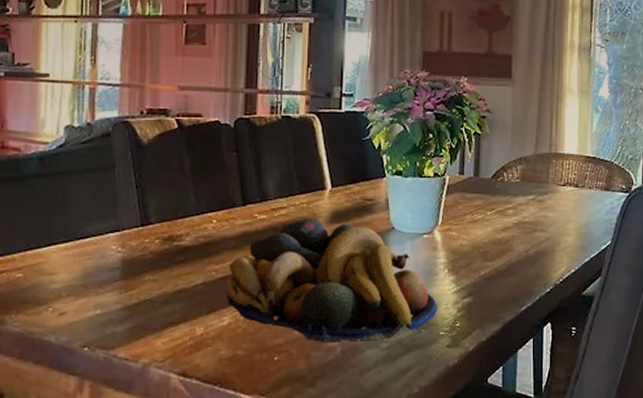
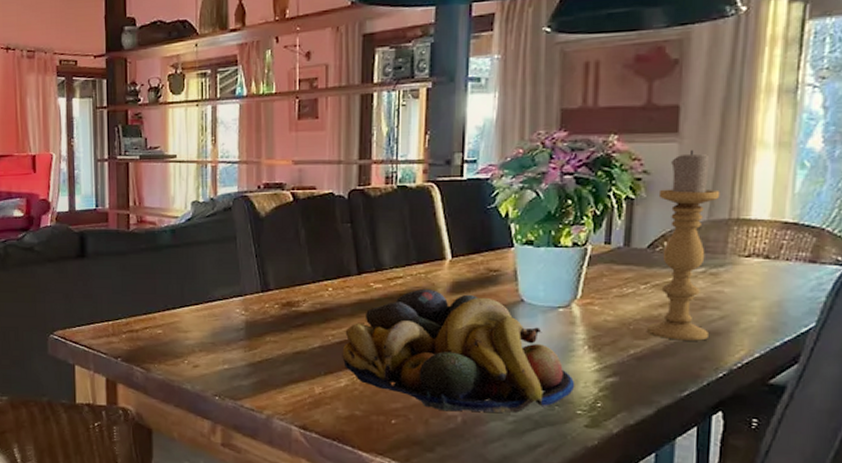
candle holder: none [492,94,543,261] -> present [646,150,721,341]

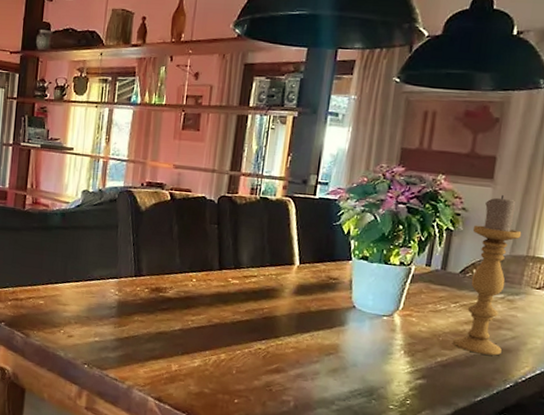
fruit bowl: present [342,289,574,413] -> none [198,288,390,403]

